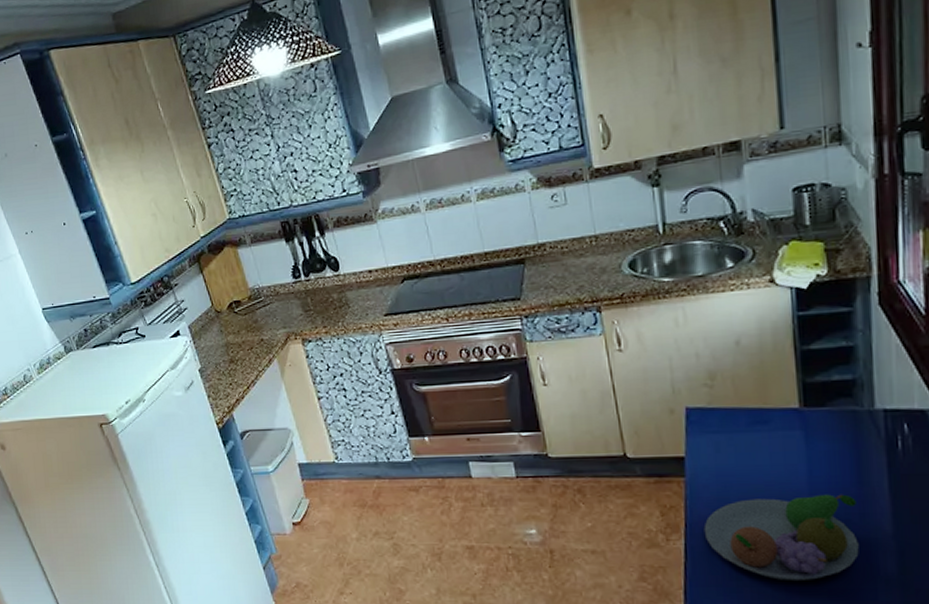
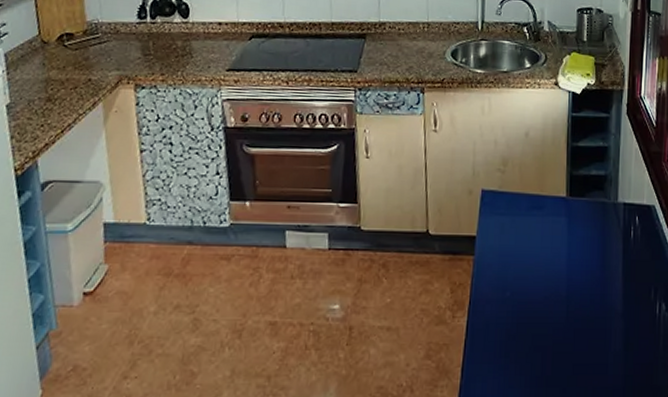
fruit bowl: present [703,494,859,582] -> none [484,276,599,358]

